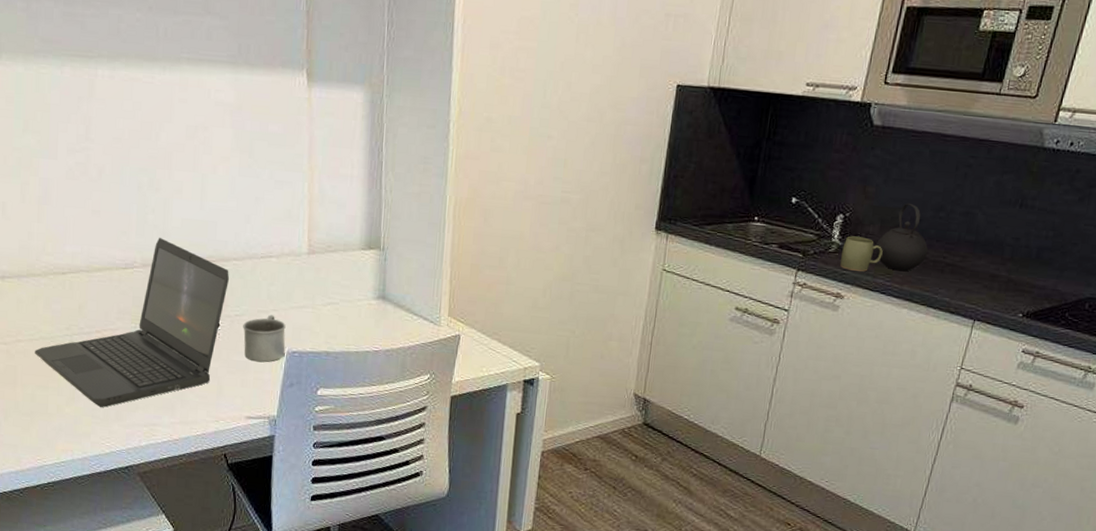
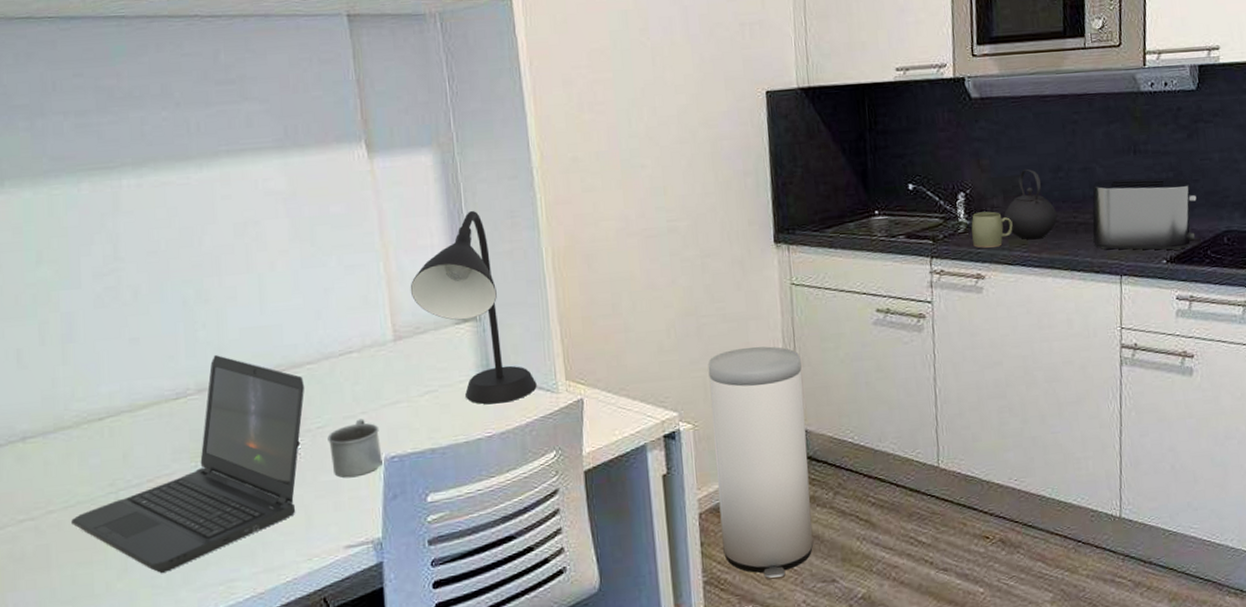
desk lamp: none [327,150,423,326] -> present [410,210,537,405]
pedal bin: none [556,318,658,519] -> present [707,346,814,580]
toaster: none [955,227,1070,308] -> present [1092,177,1197,251]

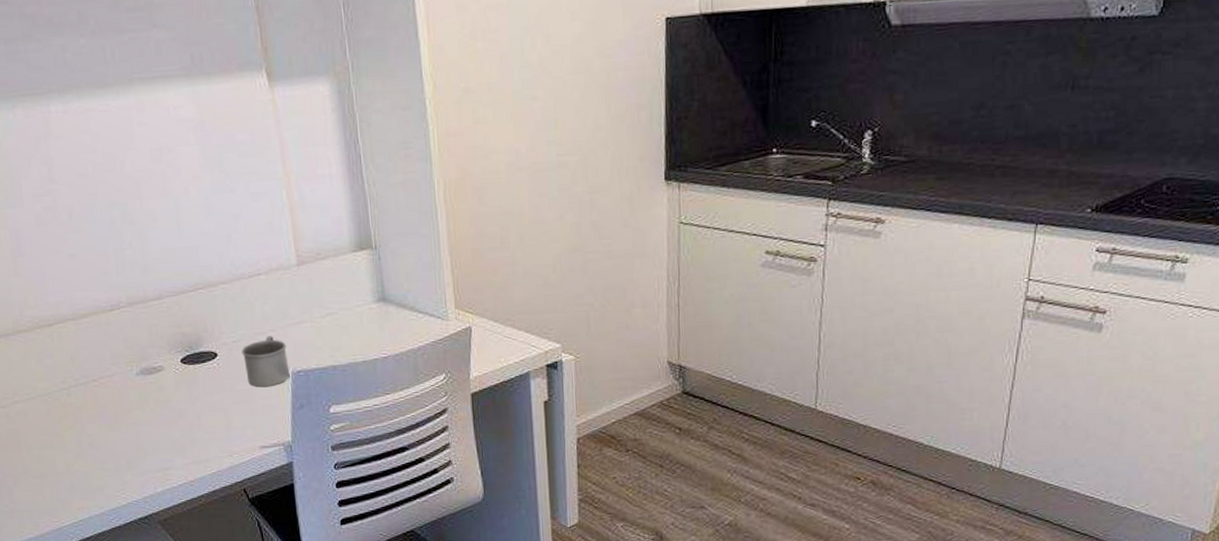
laptop computer: present [71,355,305,573] -> none [34,272,221,458]
desk lamp: present [410,210,537,405] -> none [311,140,428,328]
pedal bin: present [707,346,814,580] -> none [591,284,686,502]
mug: present [971,211,1013,249] -> none [876,151,922,192]
kettle: present [1003,168,1058,240] -> none [912,105,974,183]
toaster: present [1092,177,1197,251] -> none [1009,117,1138,199]

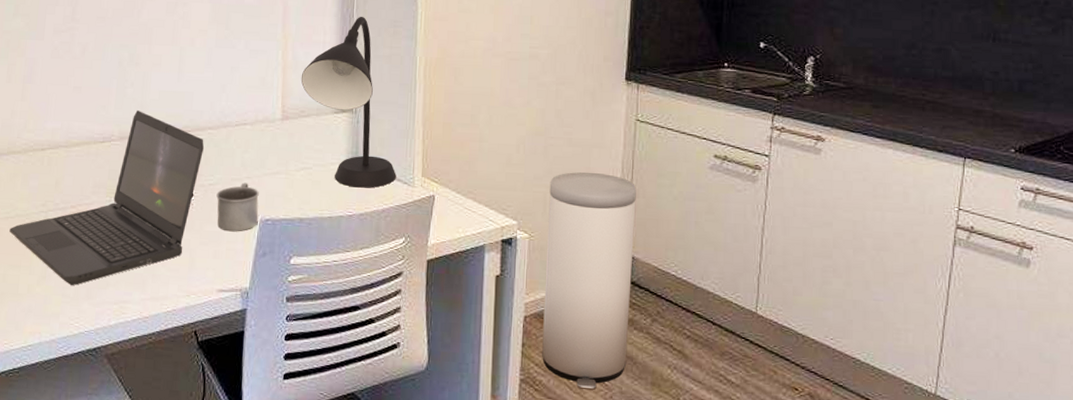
laptop computer: none [34,272,221,458] -> present [9,110,205,285]
desk lamp: none [311,140,428,328] -> present [301,16,396,188]
pedal bin: none [591,284,686,502] -> present [541,172,636,390]

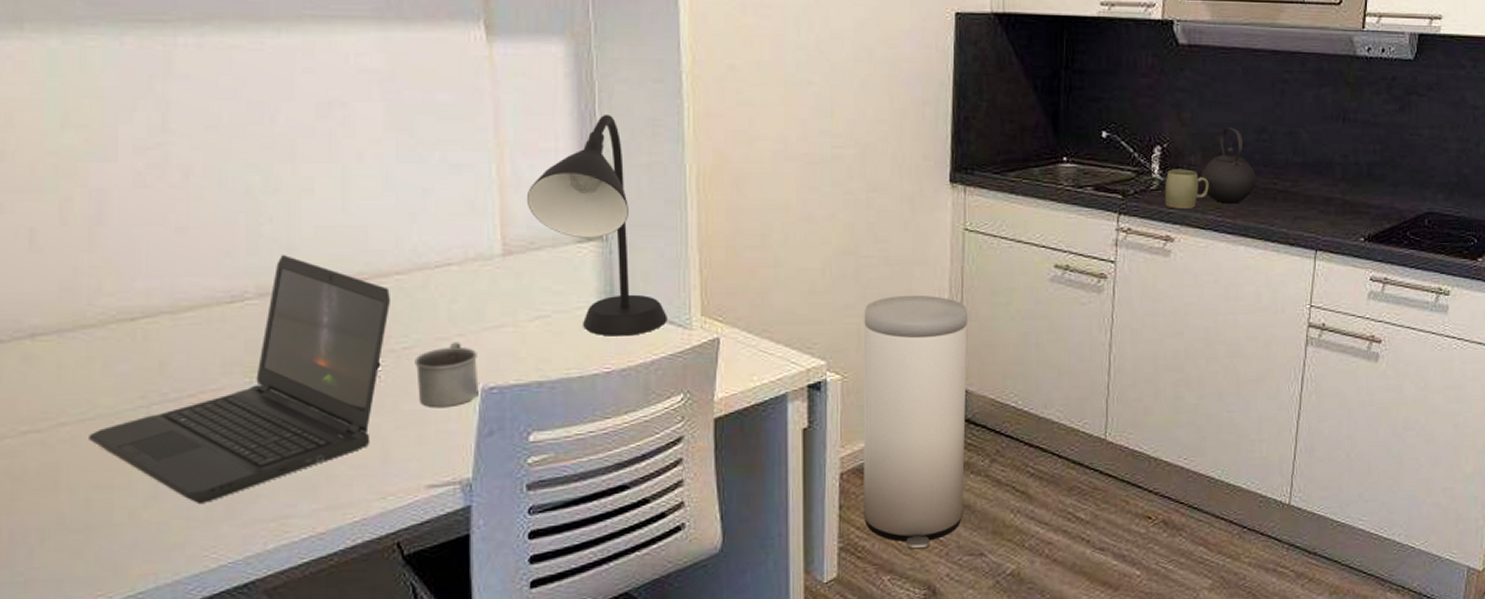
mug: none [817,77,859,114] -> present [1165,169,1209,210]
kettle: none [850,42,906,111] -> present [1200,126,1257,204]

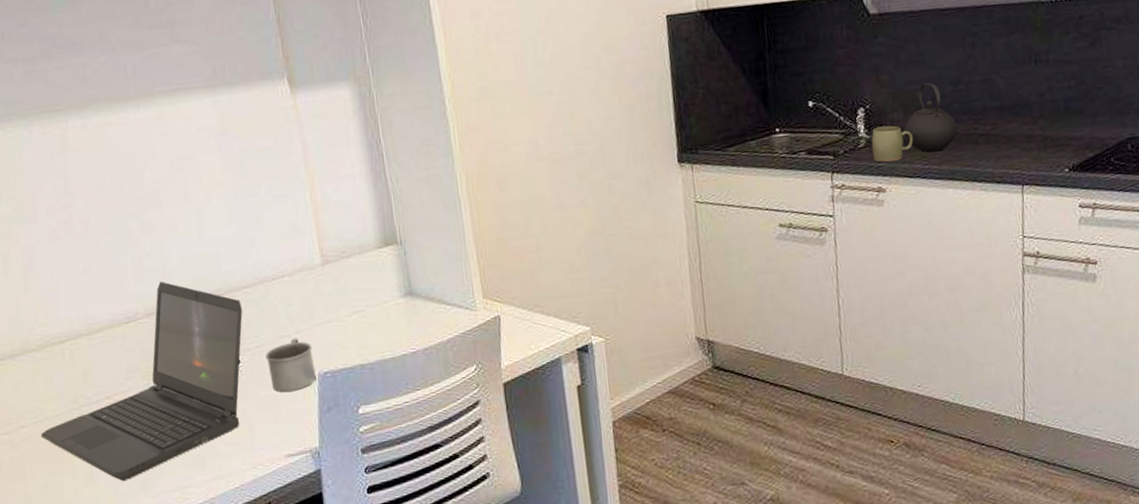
desk lamp: present [526,114,667,336] -> none [335,140,456,323]
pedal bin: present [862,295,968,549] -> none [617,262,723,483]

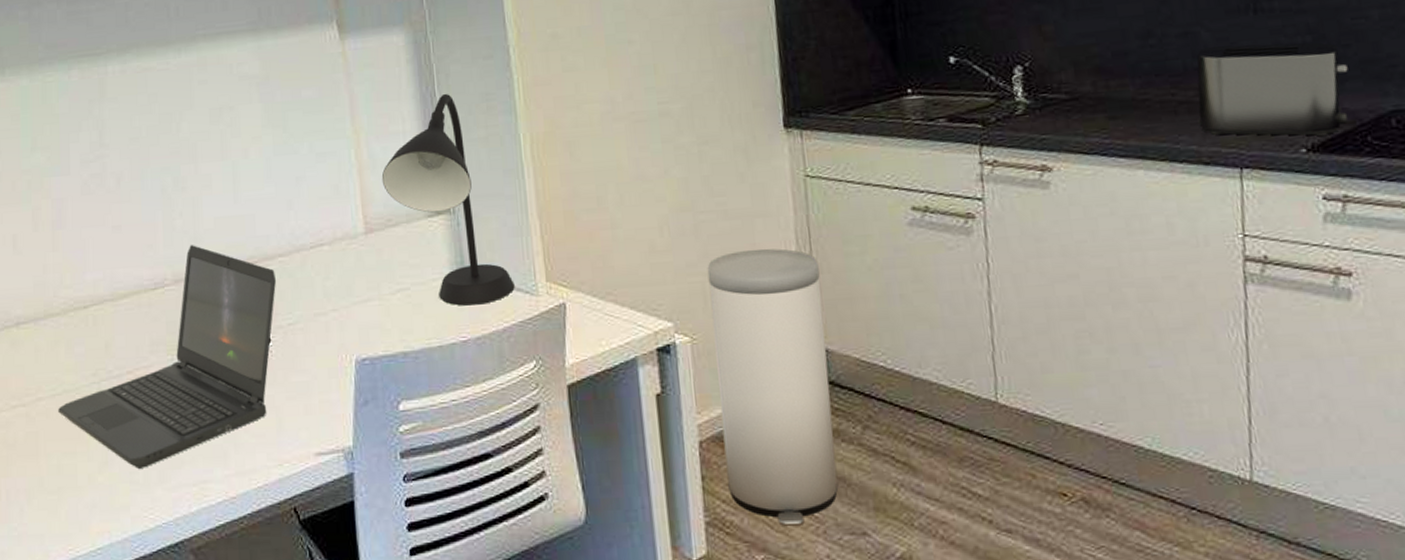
mug: present [265,338,317,393] -> none [298,316,353,380]
desk lamp: none [335,140,456,323] -> present [381,93,515,306]
pedal bin: none [617,262,723,483] -> present [707,248,839,526]
mug: present [871,125,913,162] -> none [1032,88,1089,134]
kettle: present [903,82,958,152] -> none [1075,35,1149,123]
toaster: none [992,86,1100,160] -> present [1196,42,1349,137]

